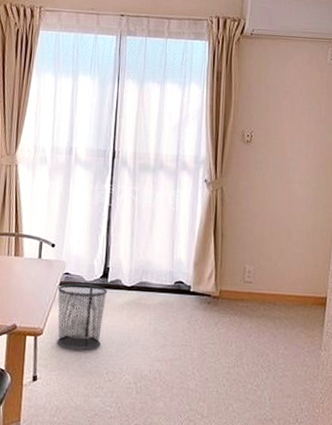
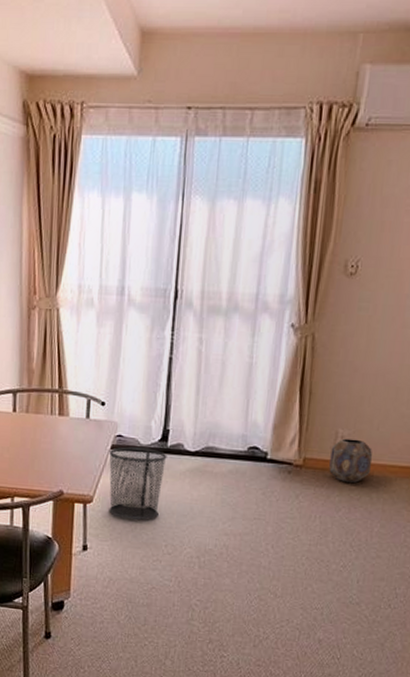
planter: none [240,273,274,311] -> present [329,438,373,483]

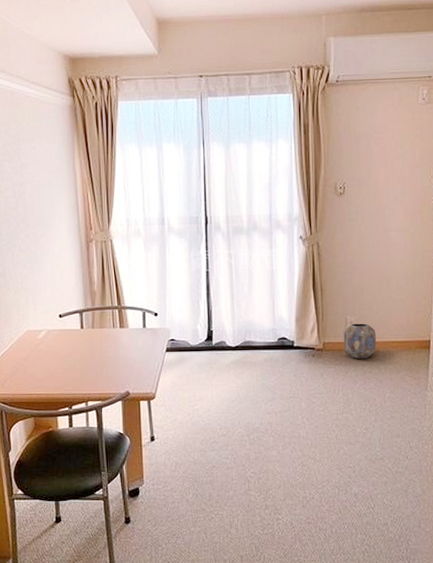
waste bin: present [109,447,167,520] -> none [165,348,213,409]

